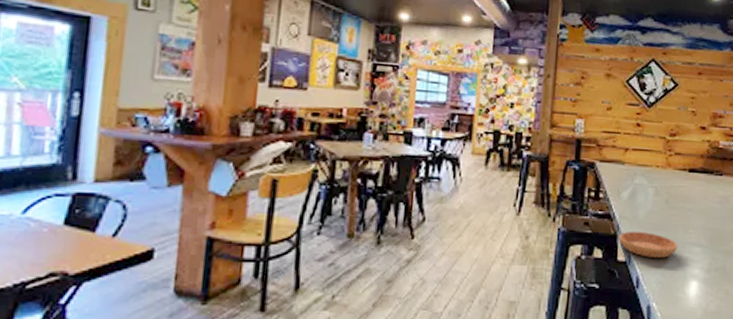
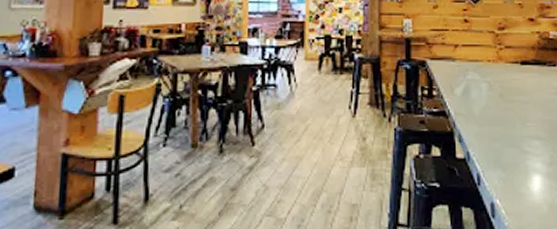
saucer: present [618,231,678,258] -> none [455,127,517,153]

